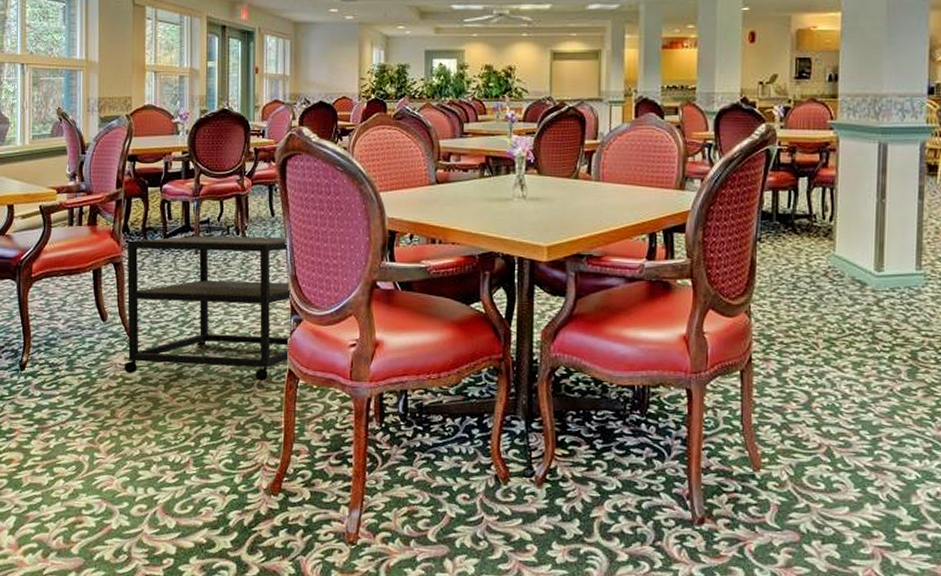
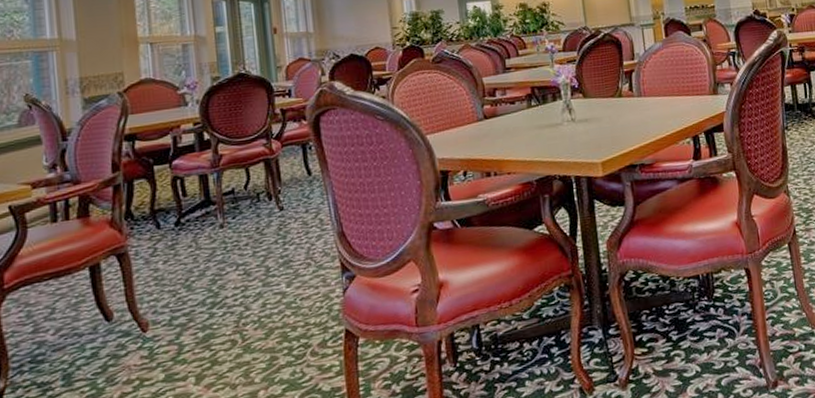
side table: present [124,236,291,381] -> none [131,195,345,374]

